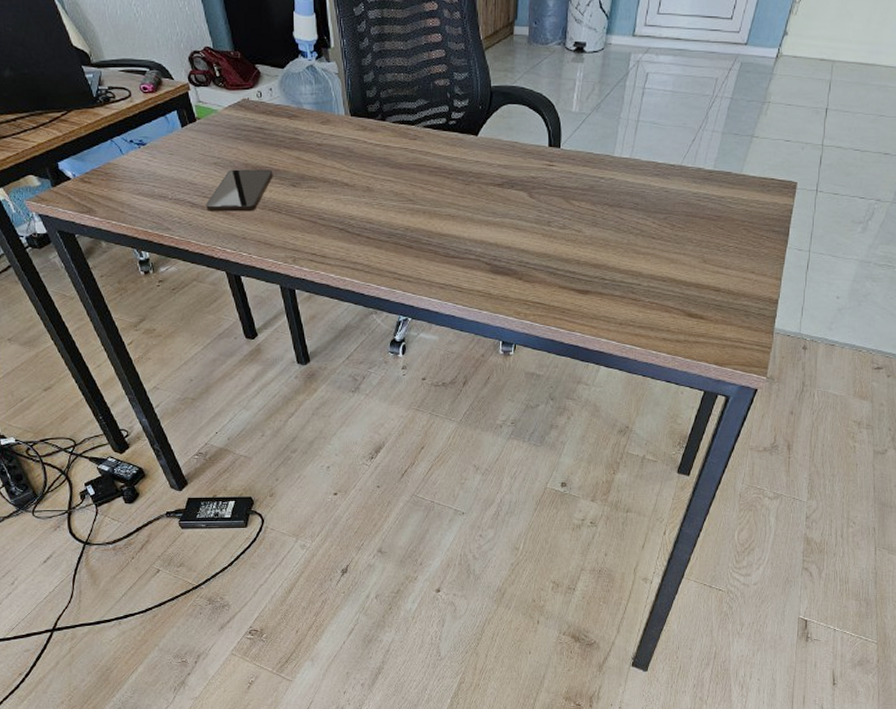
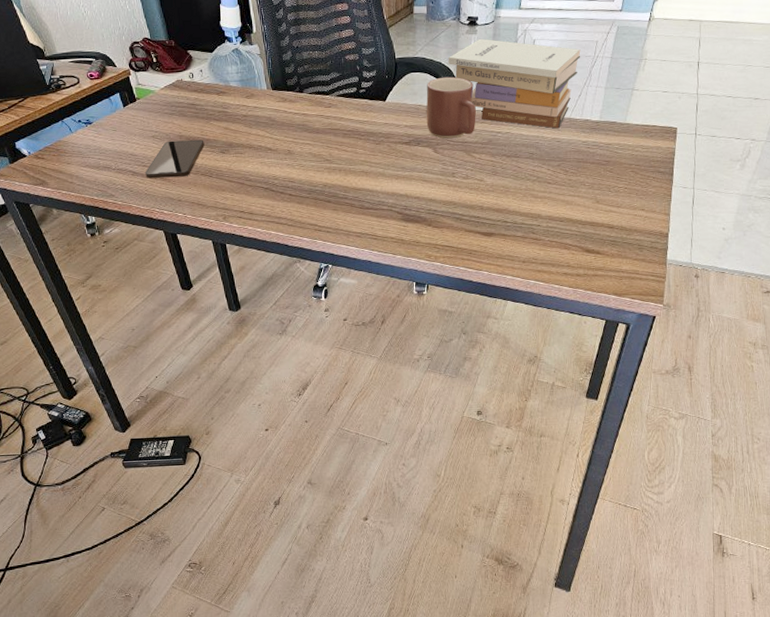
mug: none [522,111,578,183] -> present [426,76,476,139]
books: none [550,68,698,177] -> present [448,38,581,129]

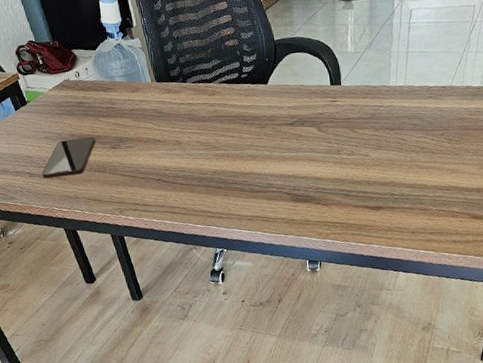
mug: present [426,76,476,139] -> none [307,54,358,117]
books: present [448,38,581,129] -> none [326,12,459,98]

